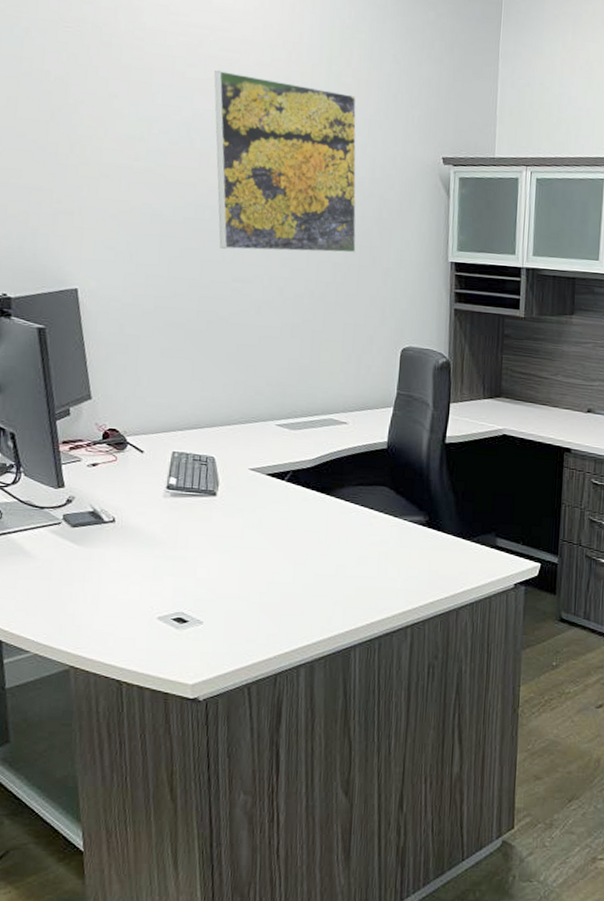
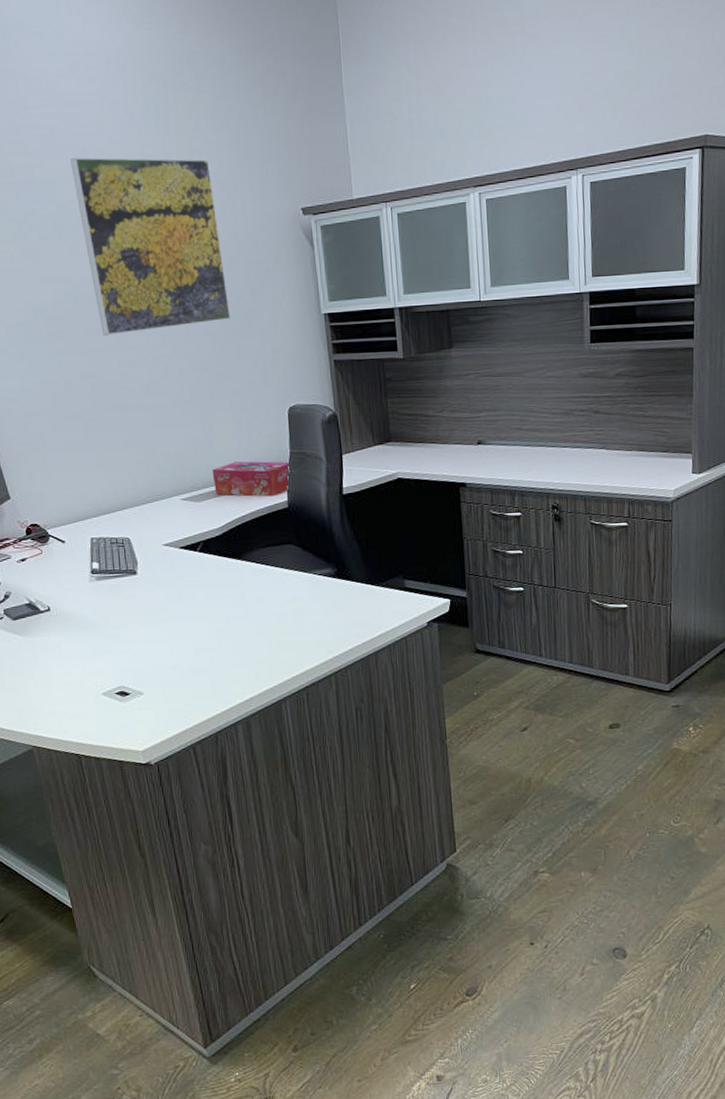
tissue box: none [312,395,394,435] -> present [212,461,290,497]

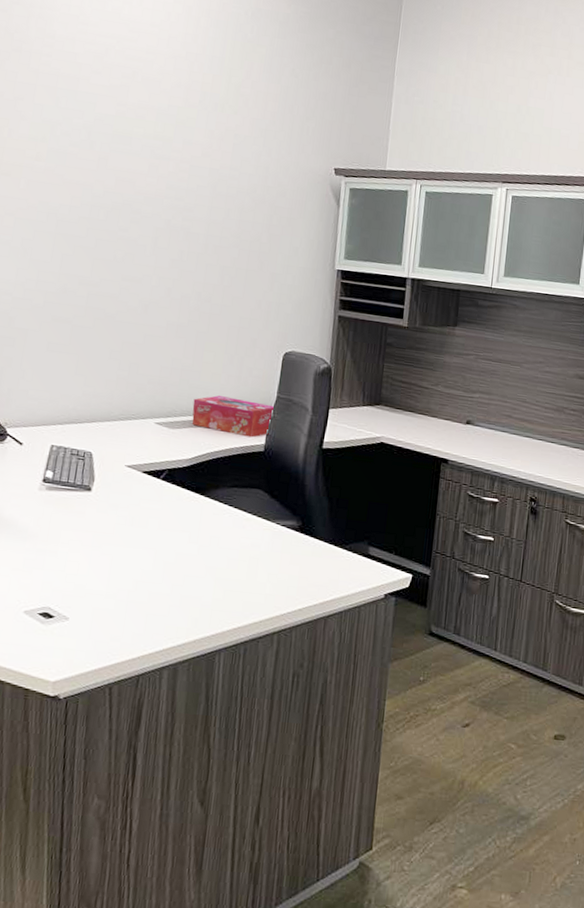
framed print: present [70,157,231,336] -> none [111,77,254,257]

